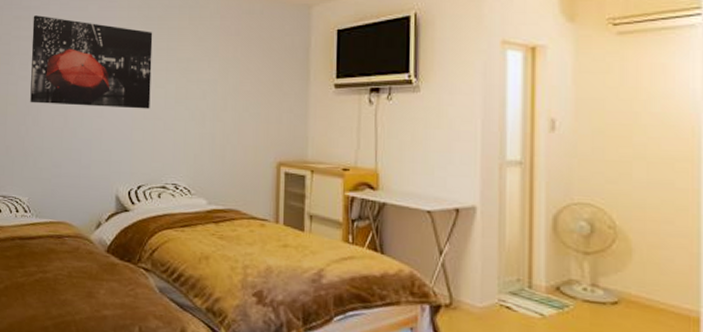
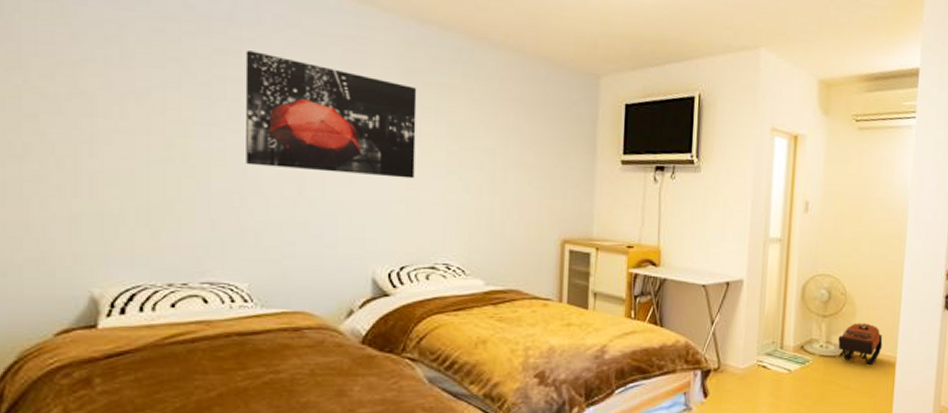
backpack: none [609,264,676,319] -> present [838,323,883,365]

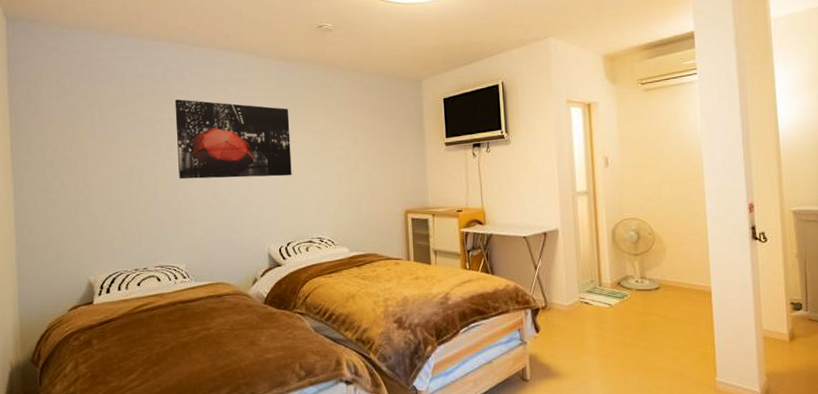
backpack: present [838,323,883,365] -> none [652,258,696,295]

